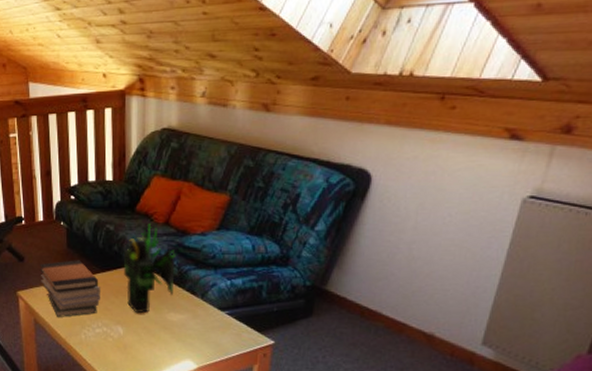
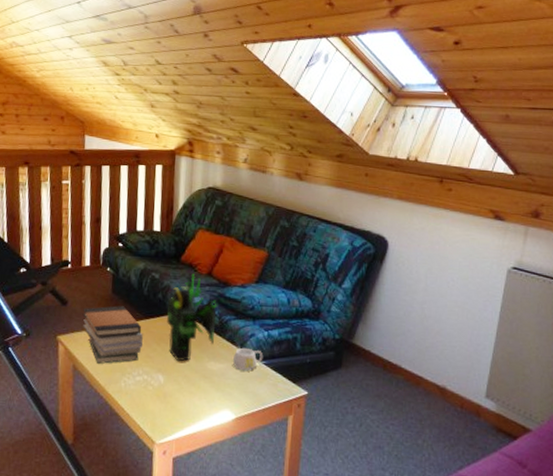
mug: none [194,297,226,320] -> present [233,347,264,370]

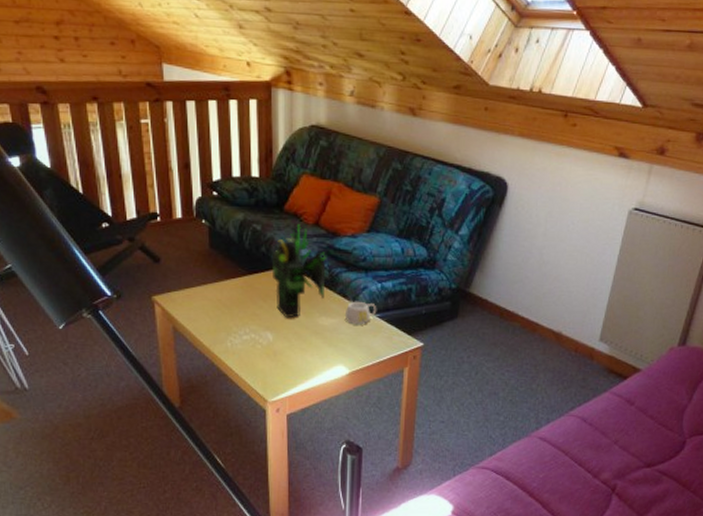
book stack: present [83,306,143,364] -> none [178,261,247,324]

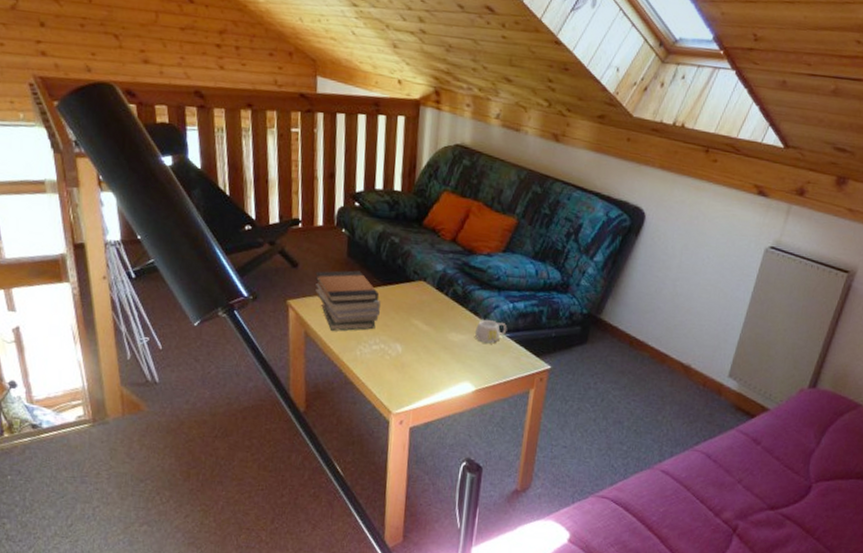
book stack: none [178,261,247,324] -> present [315,270,381,331]
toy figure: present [271,224,328,318] -> none [406,239,462,332]

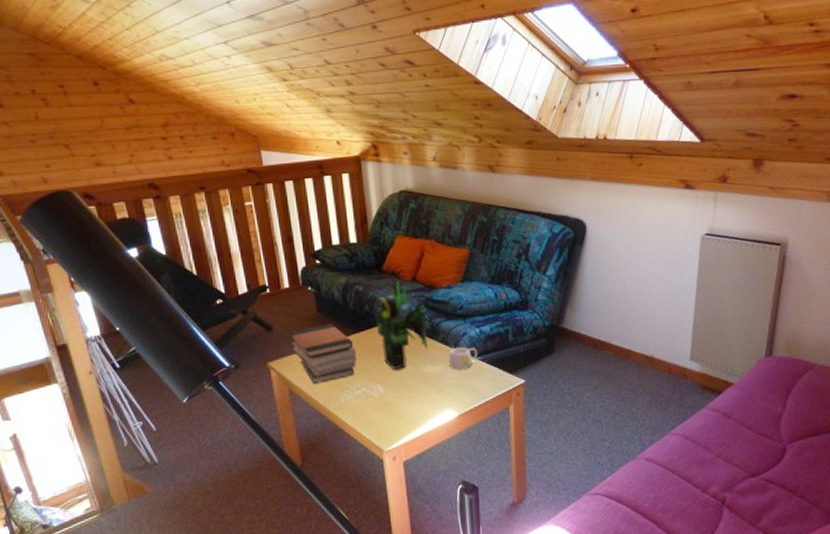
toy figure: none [406,239,462,332] -> present [375,282,427,370]

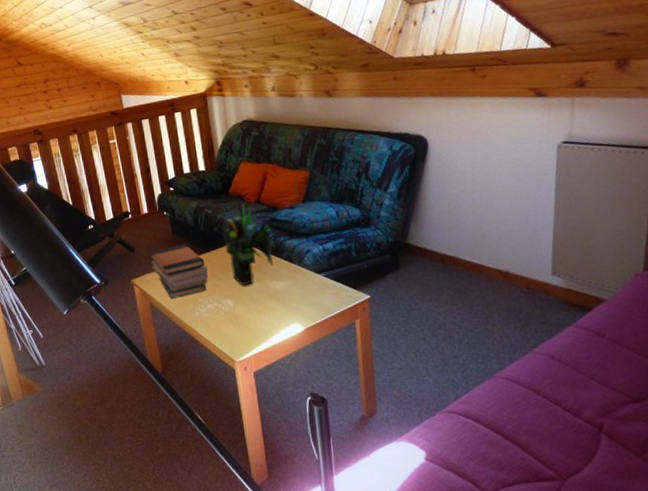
mug: present [449,347,478,369] -> none [293,263,322,285]

